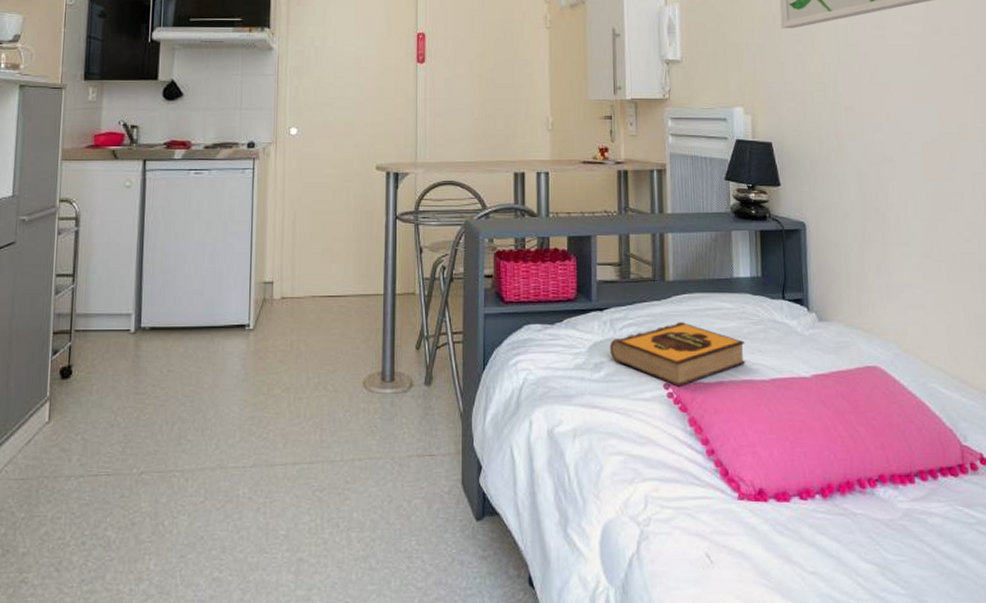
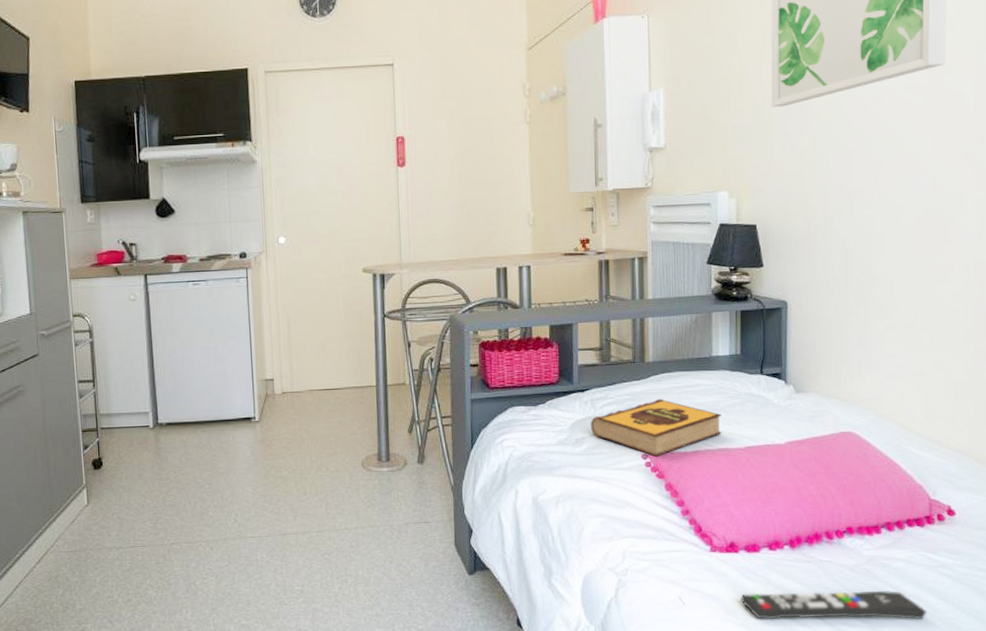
remote control: none [772,550,969,587] -> present [741,590,927,620]

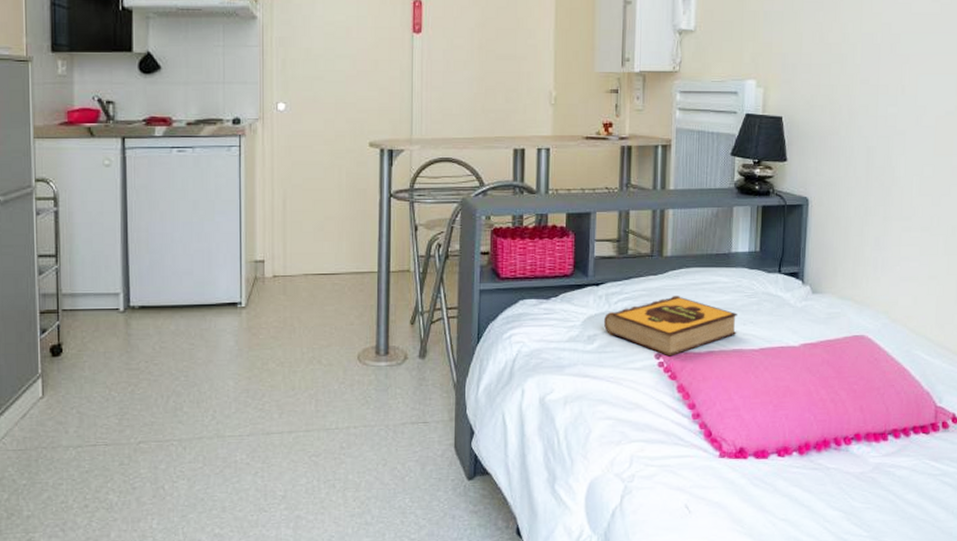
remote control: present [741,590,927,620] -> none [747,499,928,529]

